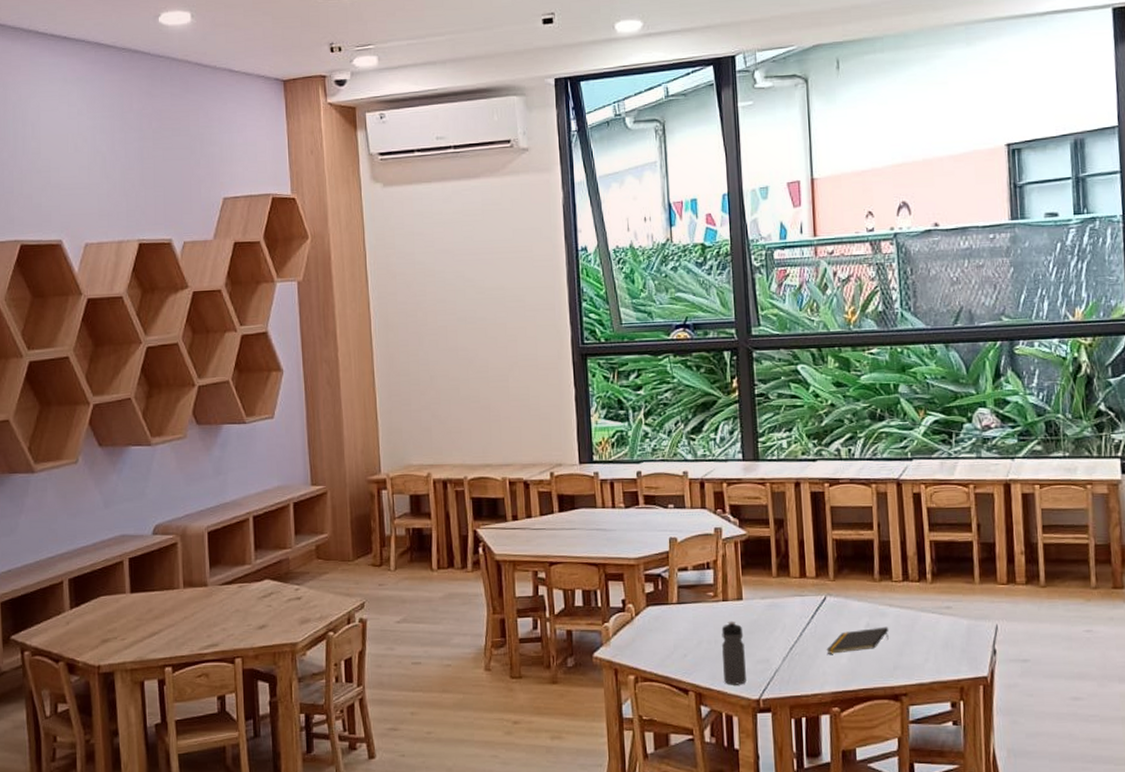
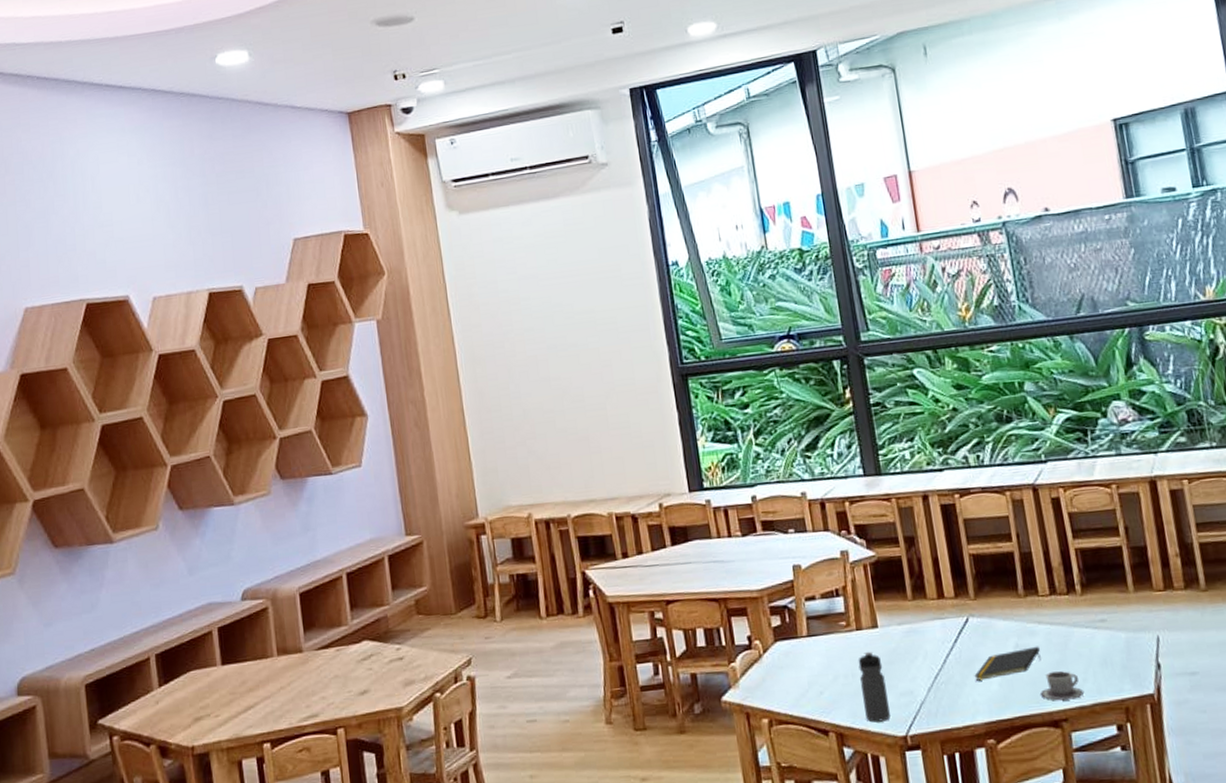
cup: none [884,651,925,677] -> present [1039,671,1085,701]

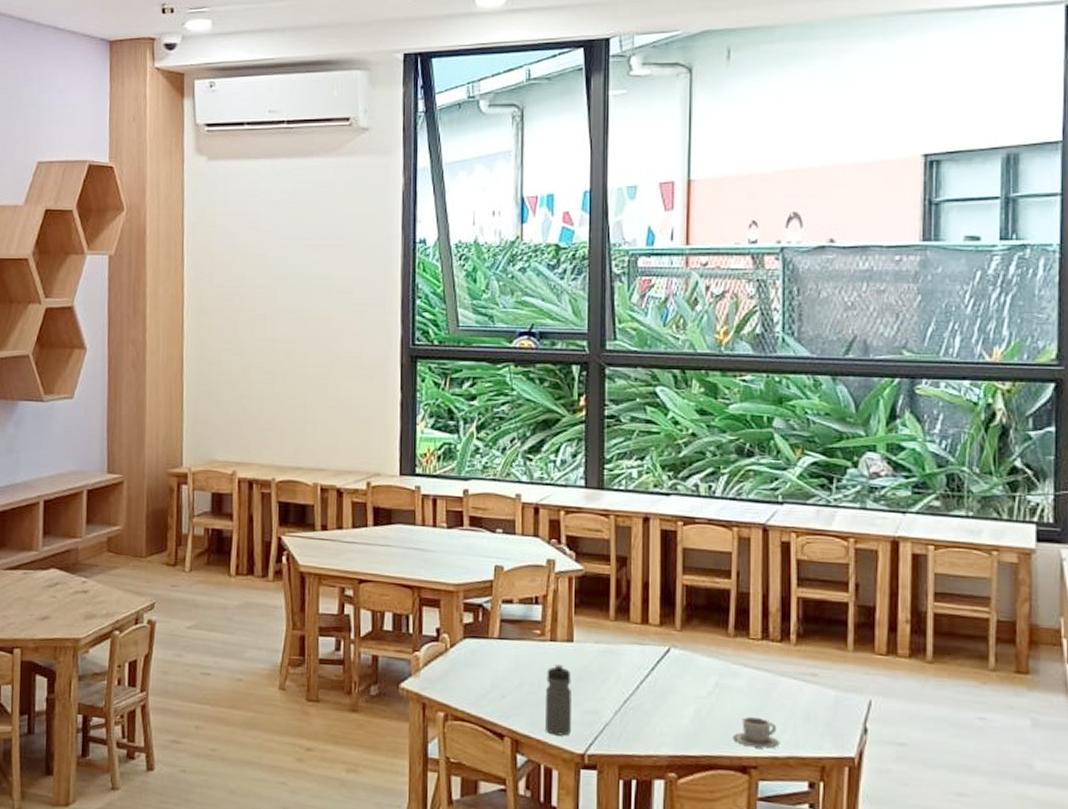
notepad: present [974,646,1041,681] -> none [666,688,742,713]

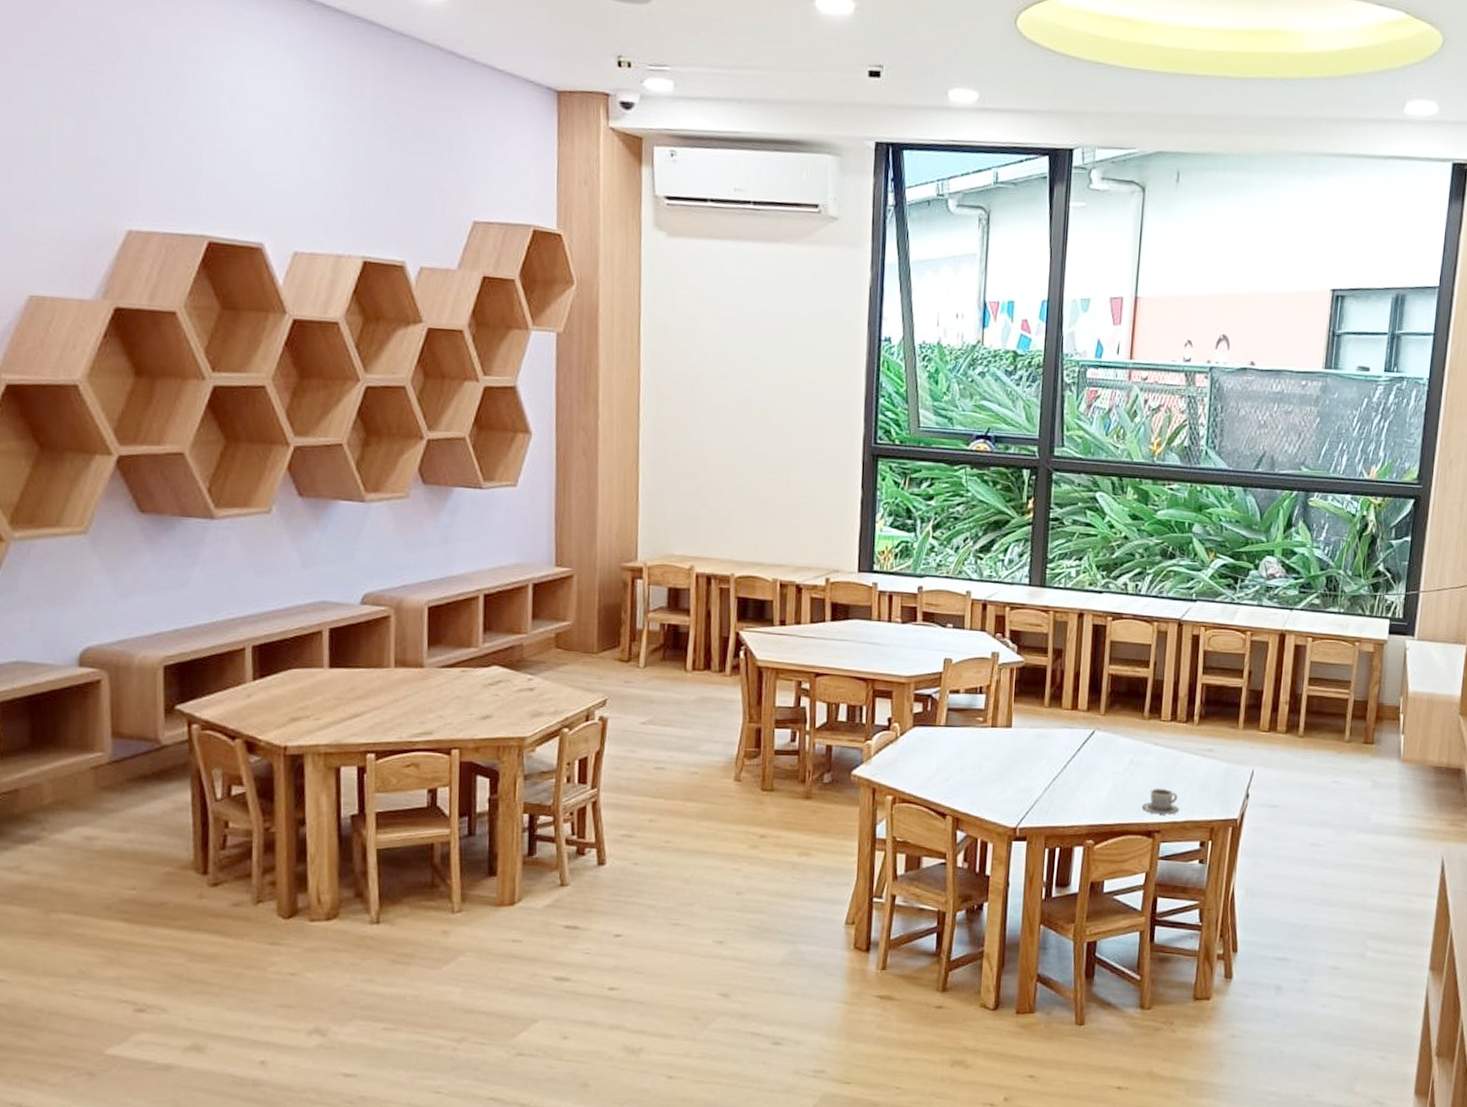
water bottle: present [545,663,572,736] -> none [983,747,1009,812]

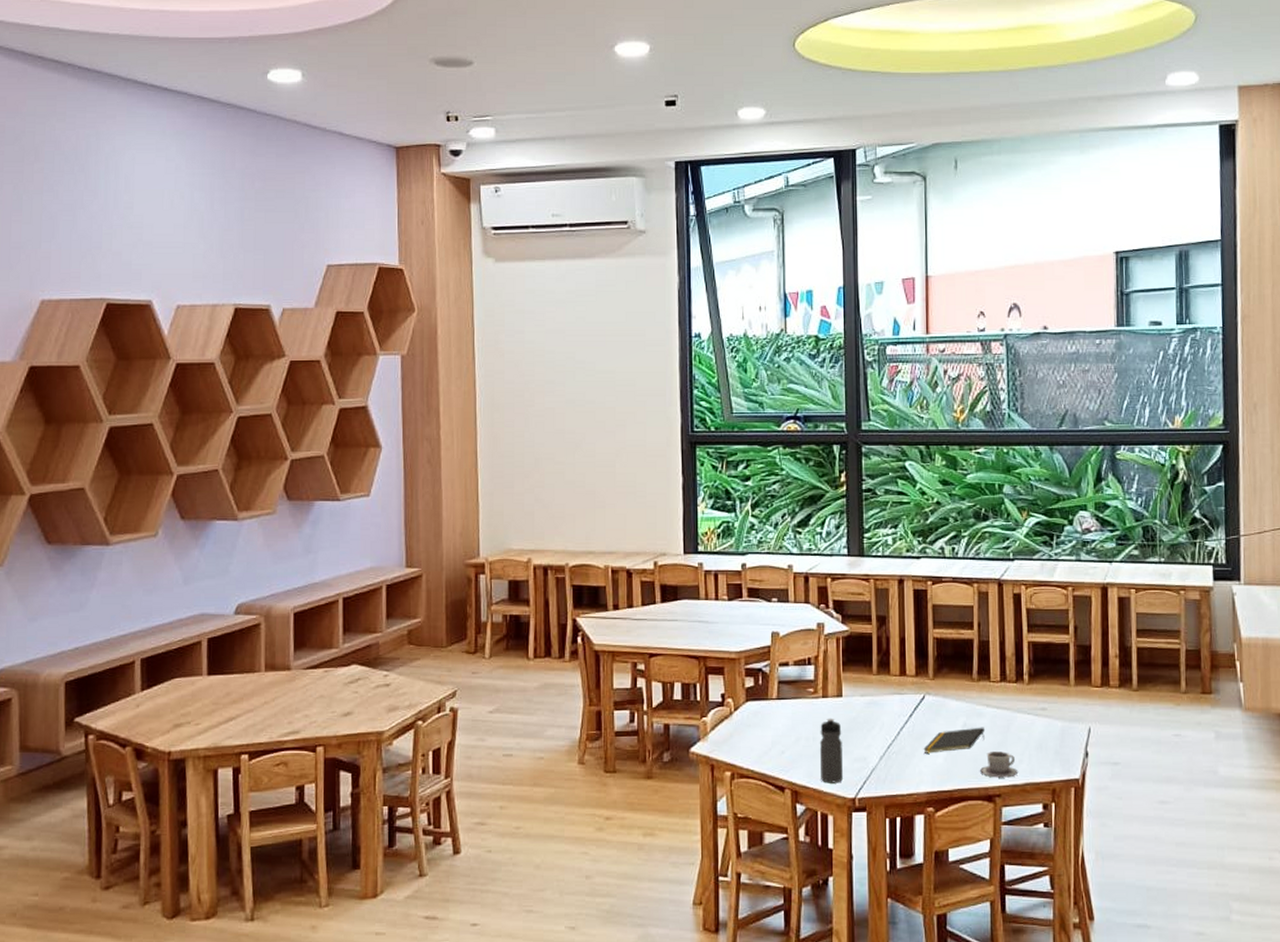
water bottle: none [983,747,1009,812] -> present [819,718,843,783]
notepad: none [1088,764,1152,788] -> present [923,727,986,754]

